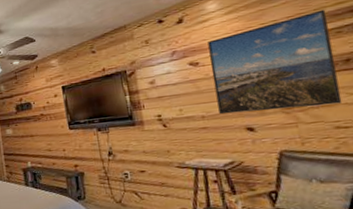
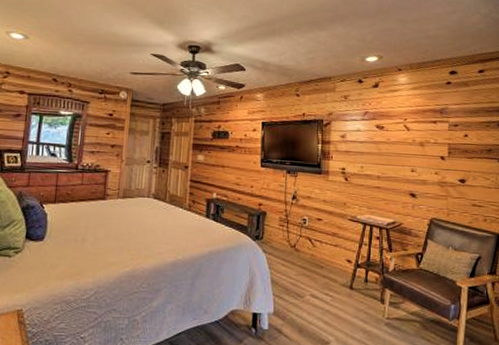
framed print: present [207,9,343,115] -> none [392,104,482,186]

